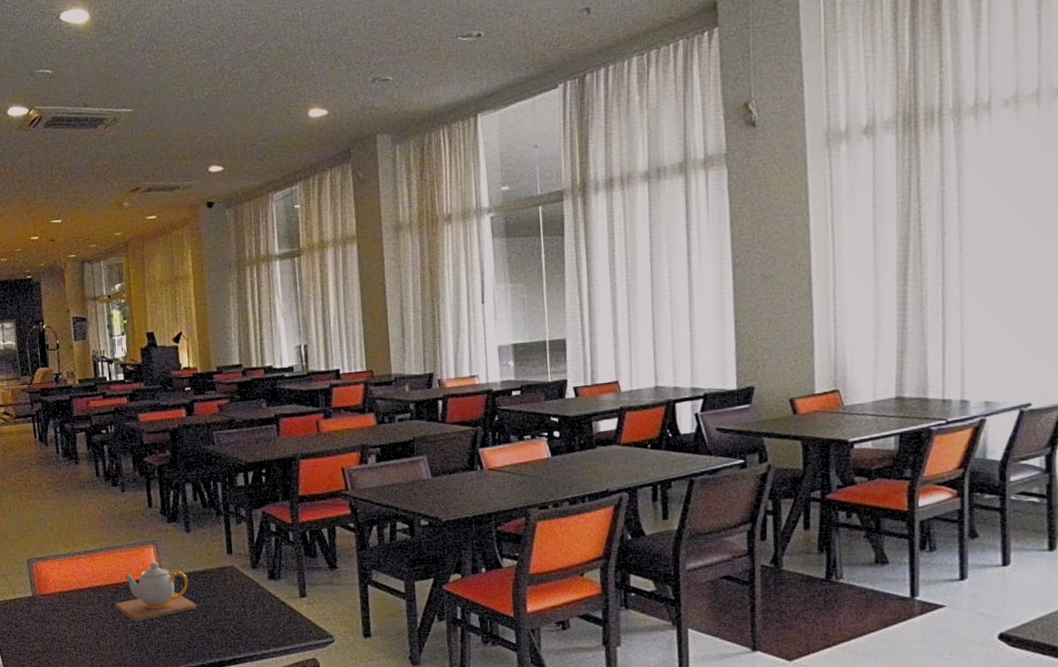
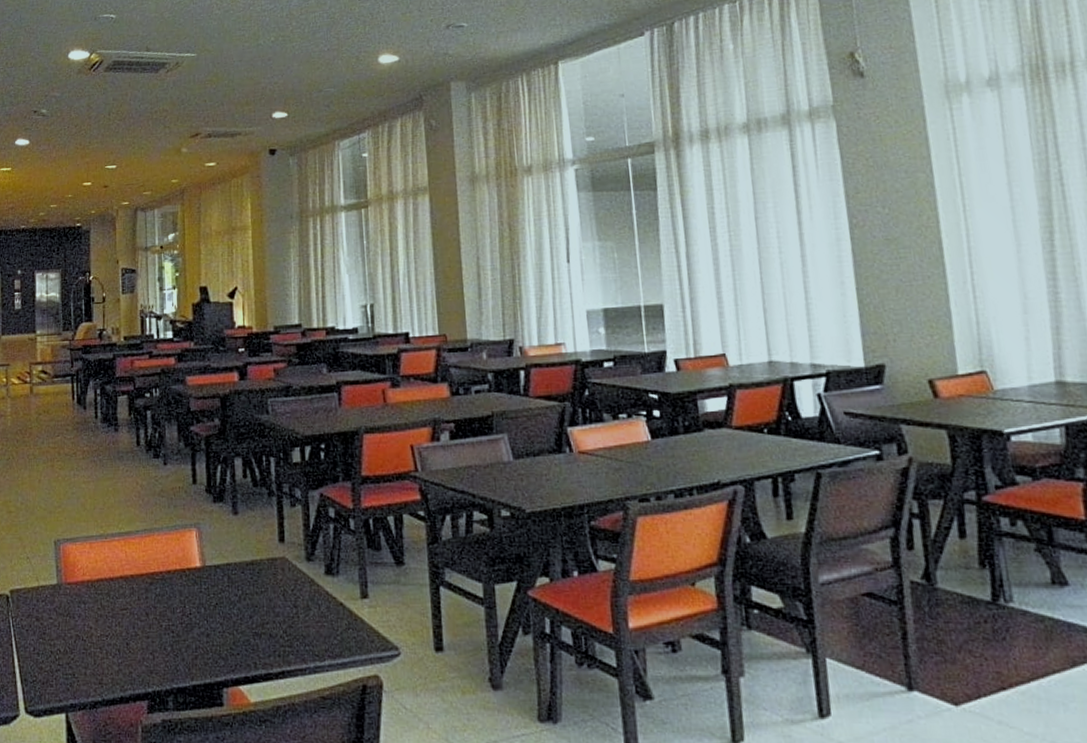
teapot: present [115,562,197,622] -> none [149,549,242,620]

